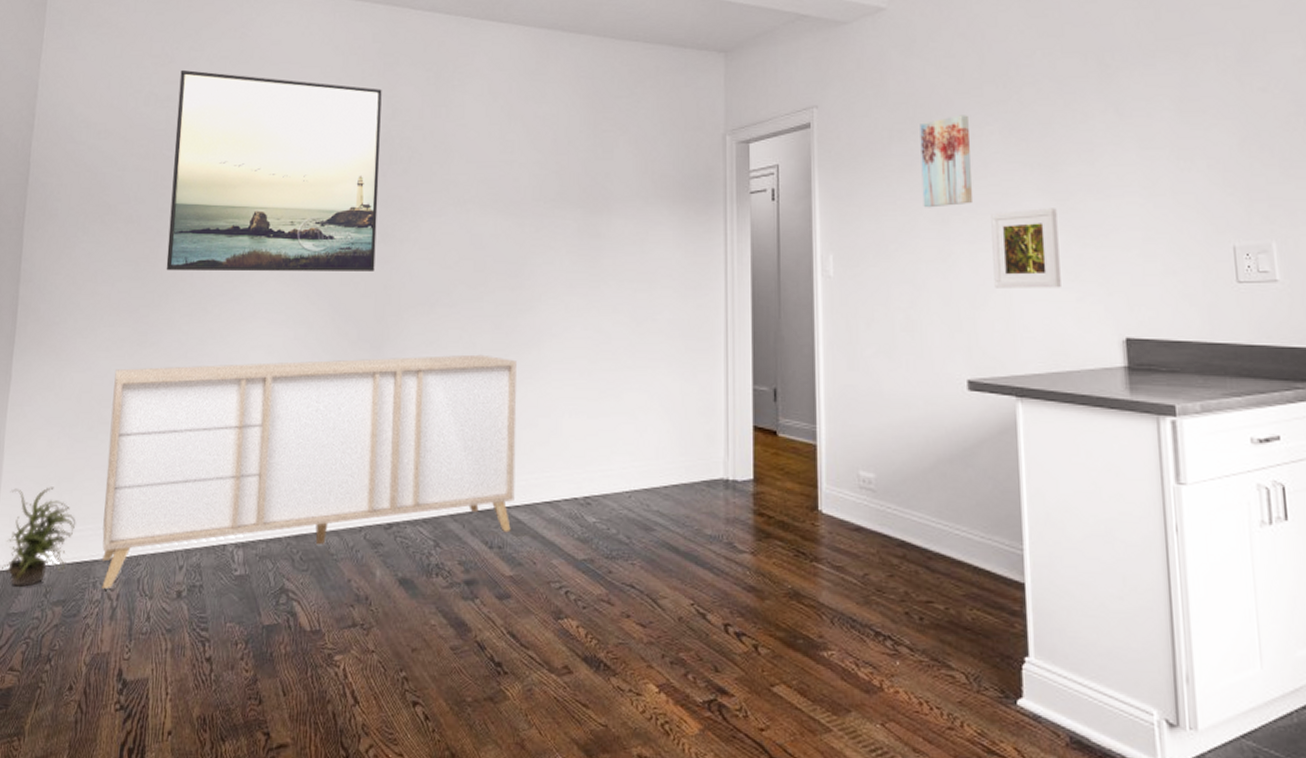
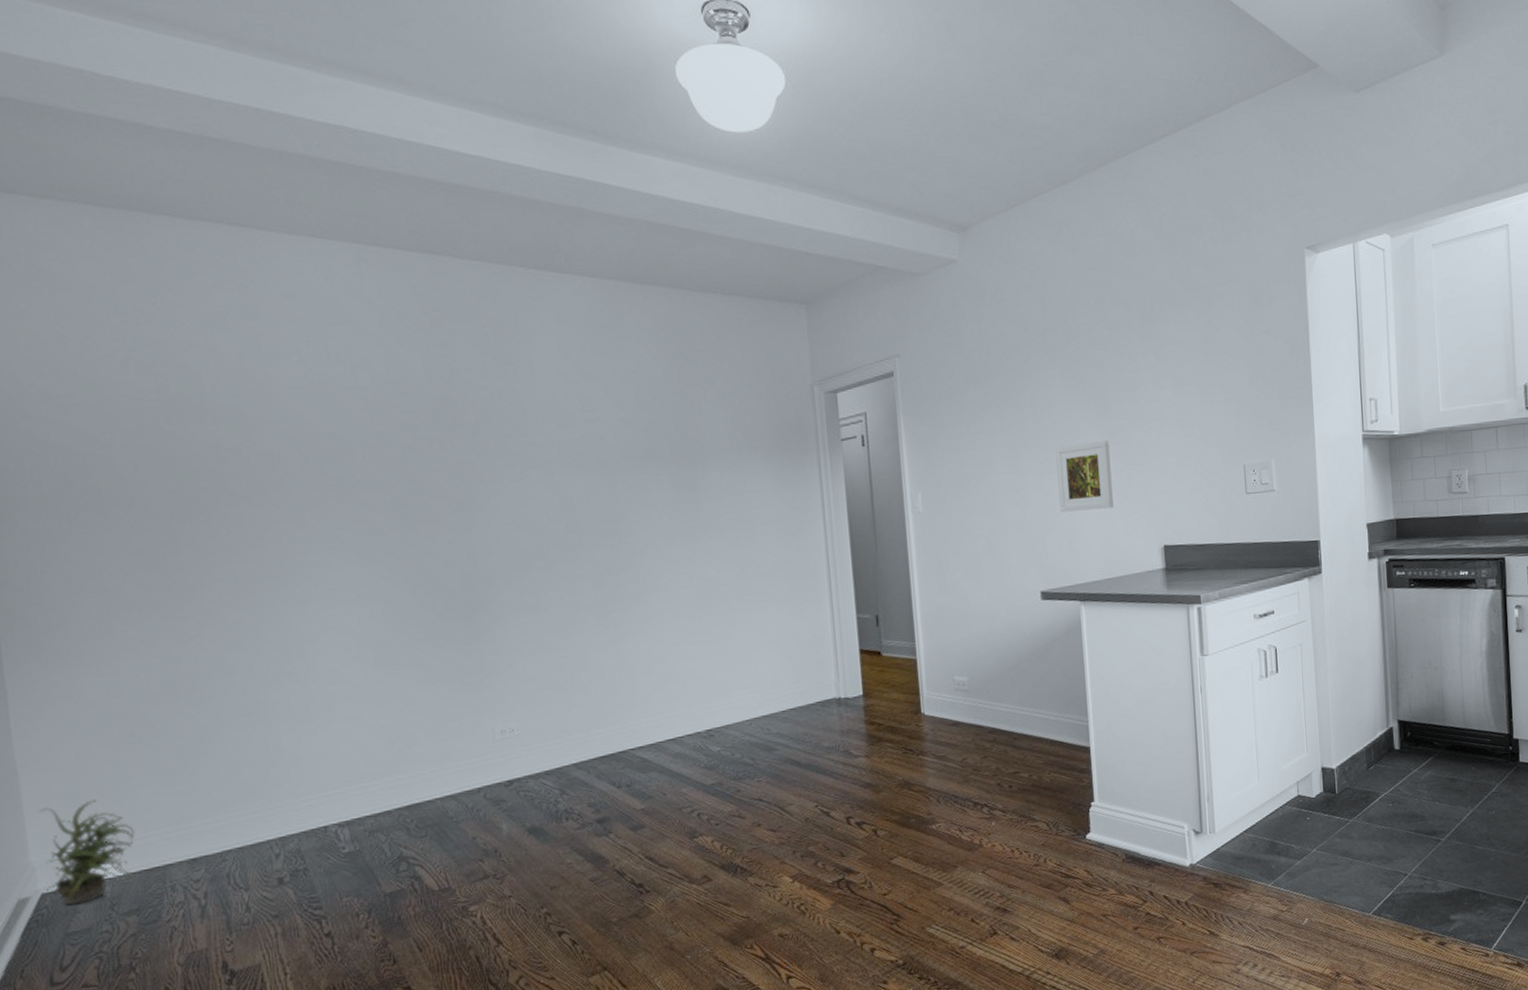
cabinet: present [101,354,517,590] -> none [150,612,638,891]
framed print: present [166,69,382,272] -> none [165,329,454,558]
wall art: present [920,115,974,208] -> none [992,360,1041,446]

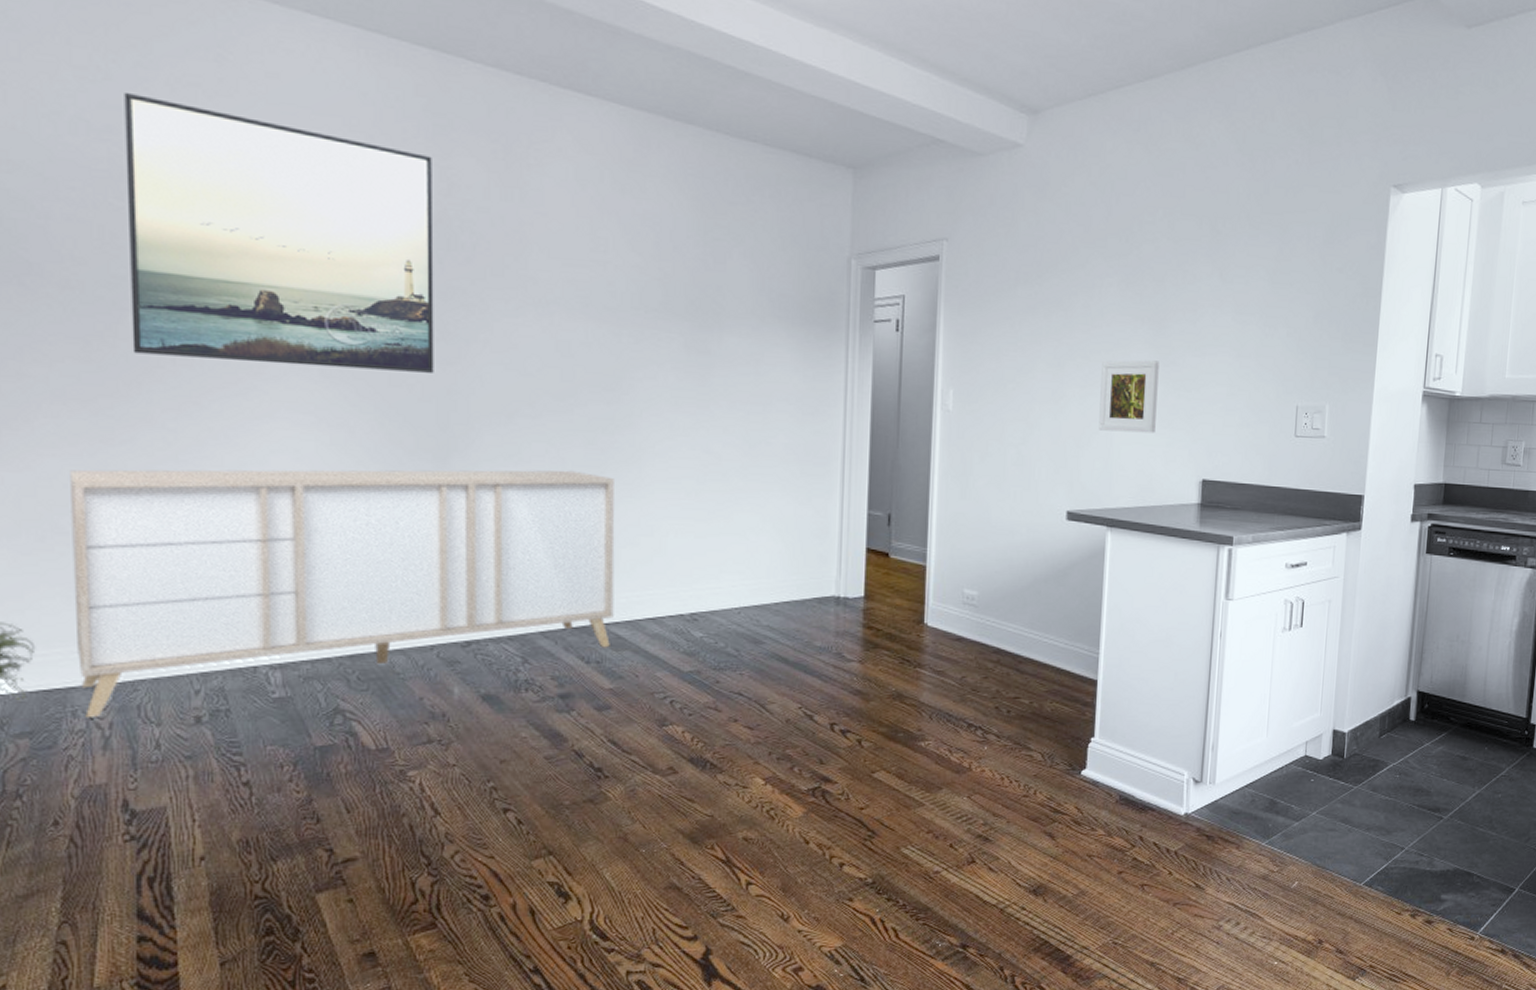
cabinet: none [150,612,638,891] -> present [70,469,615,719]
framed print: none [165,329,454,558] -> present [124,91,434,373]

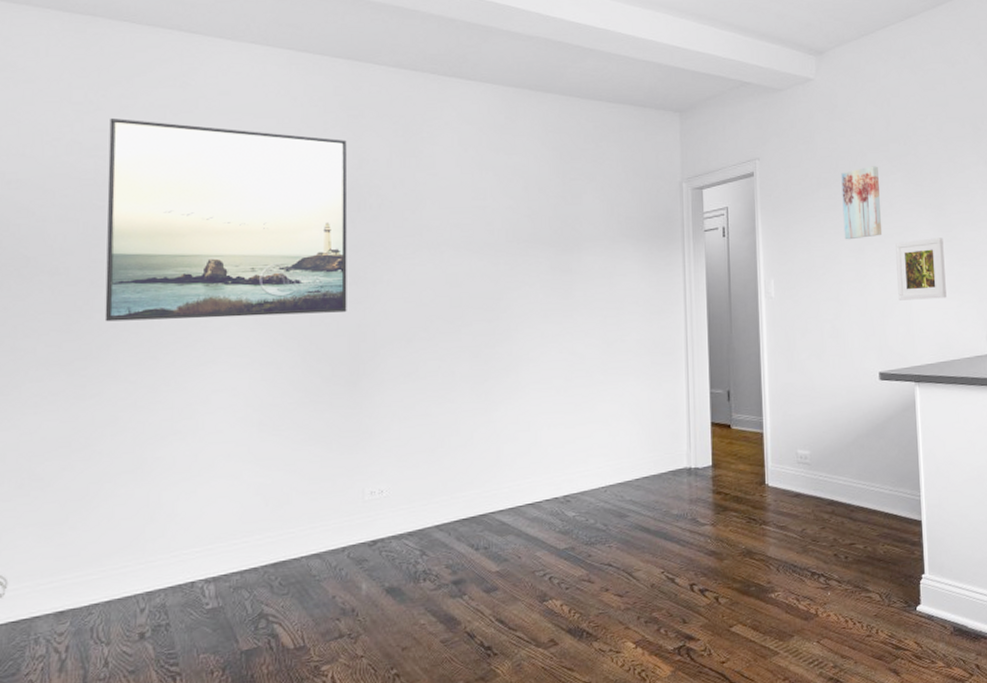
cabinet: present [70,469,615,719] -> none [43,381,498,644]
wall art: none [1042,264,1091,352] -> present [841,166,883,240]

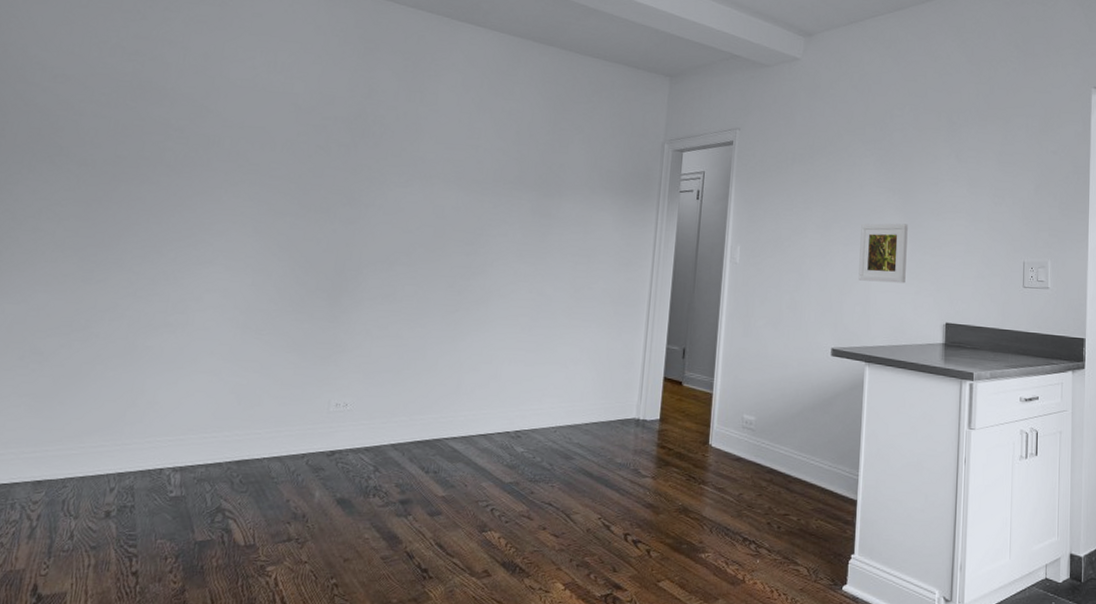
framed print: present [104,117,348,322] -> none [120,27,360,230]
wall art: present [841,166,883,240] -> none [812,147,853,216]

